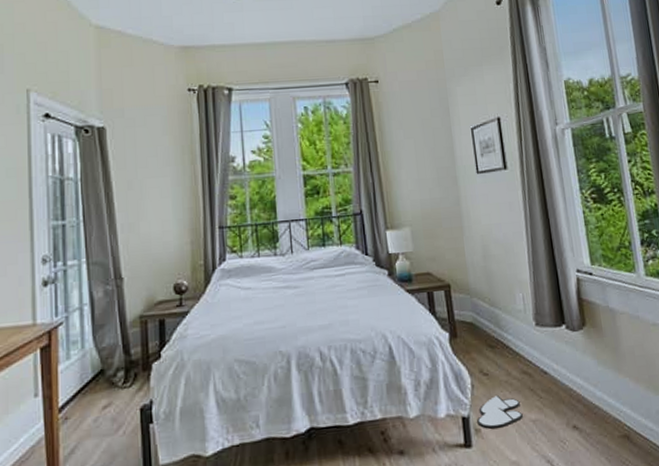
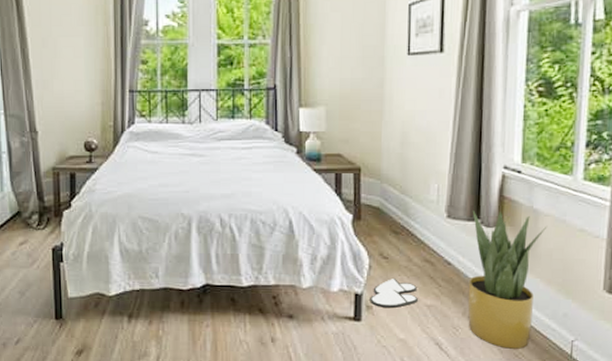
planter: none [557,314,632,457] -> present [467,211,548,349]

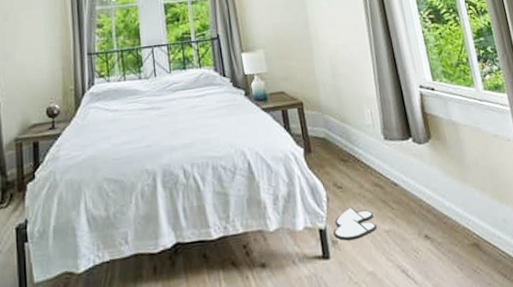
planter: present [467,211,548,349] -> none [403,127,482,265]

